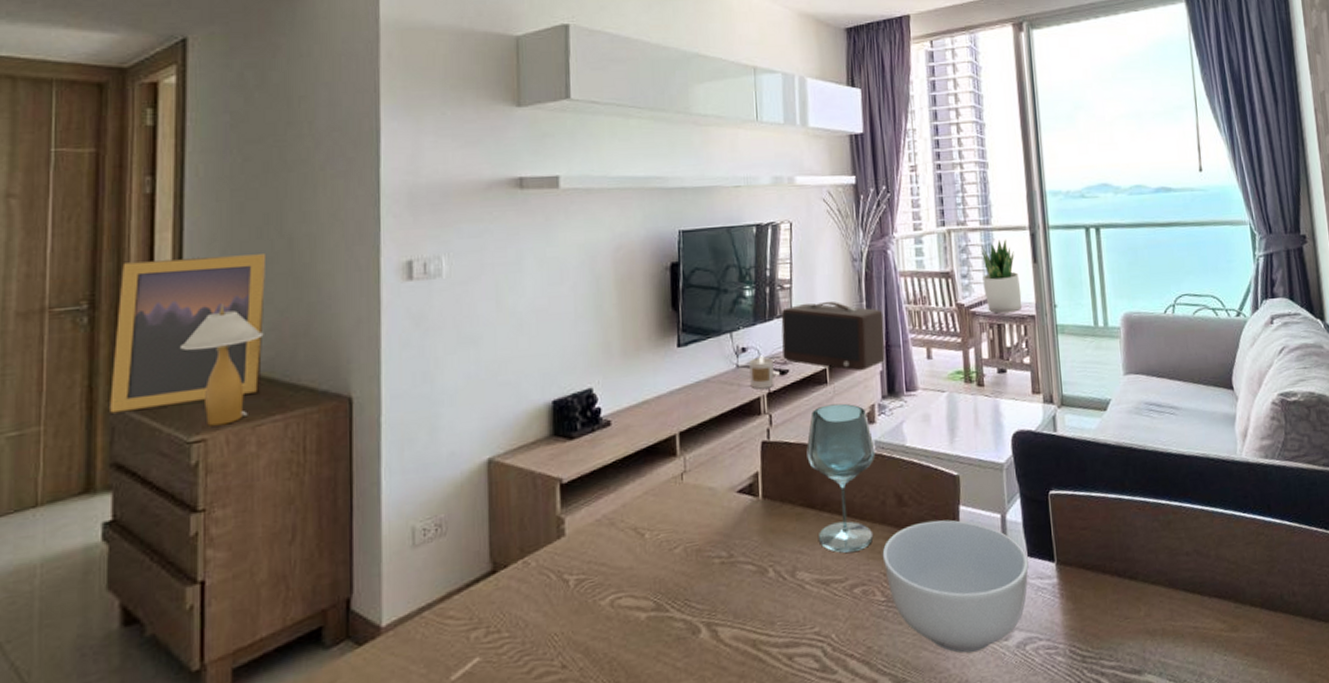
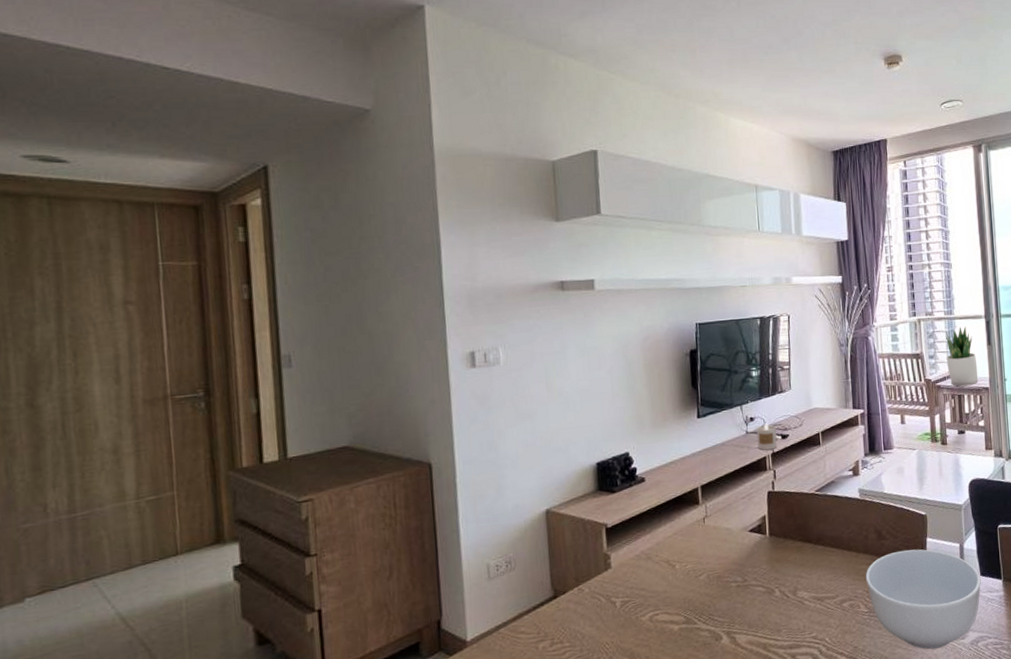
picture frame: present [110,254,267,413] -> none [229,348,355,480]
table lamp: present [181,303,264,426] -> none [285,389,354,489]
speaker: present [781,301,885,372] -> none [781,378,867,435]
wine glass: present [806,403,876,553] -> none [804,460,860,577]

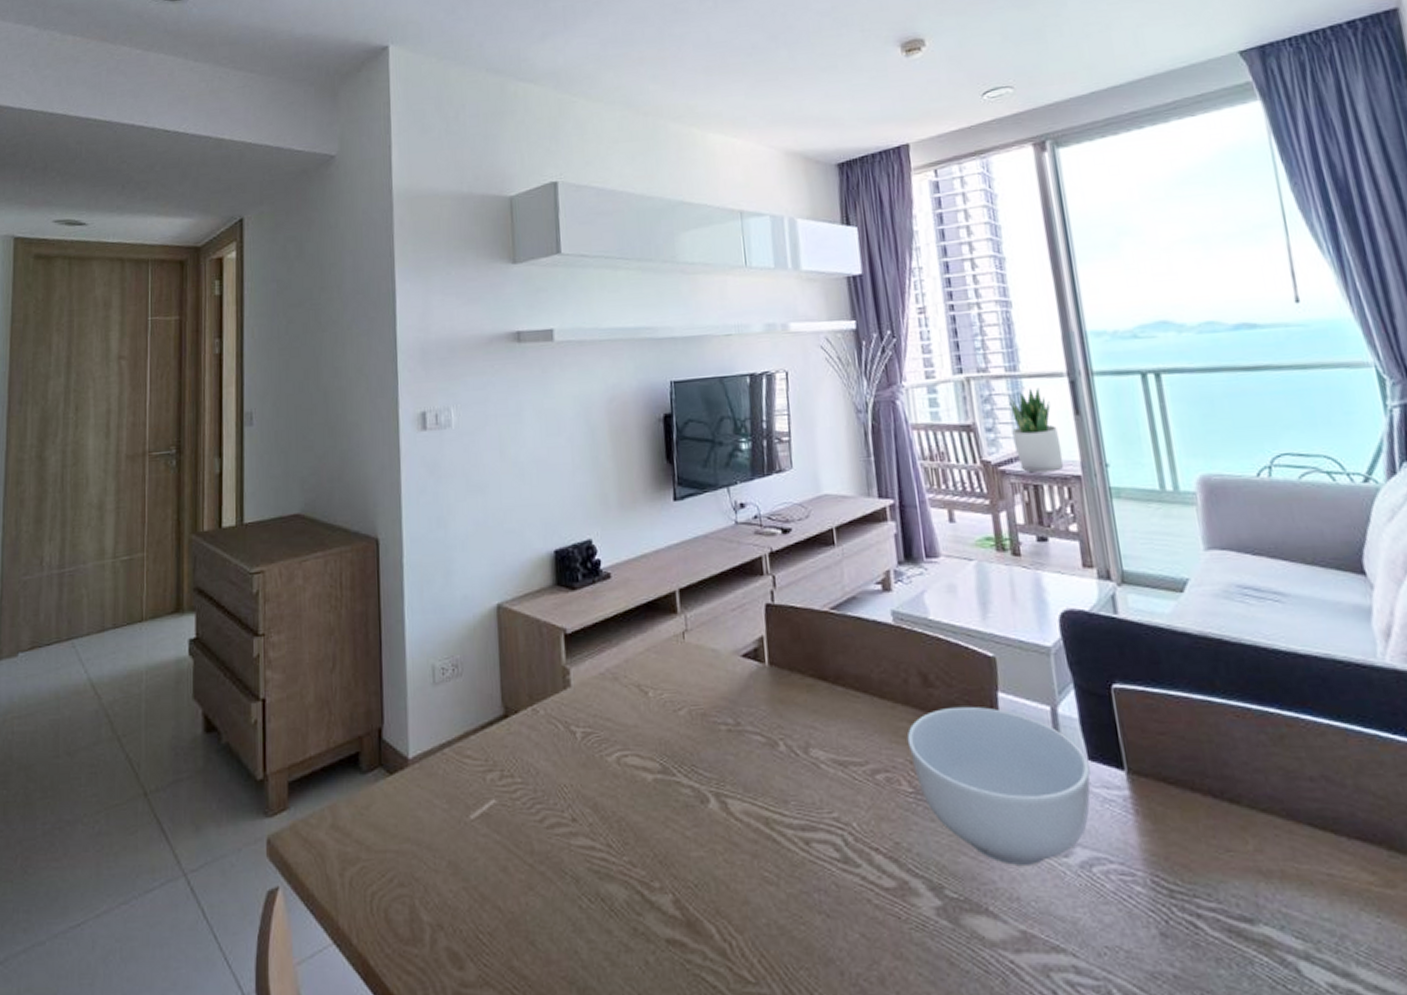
candle: present [756,423,777,451] -> none [748,512,776,548]

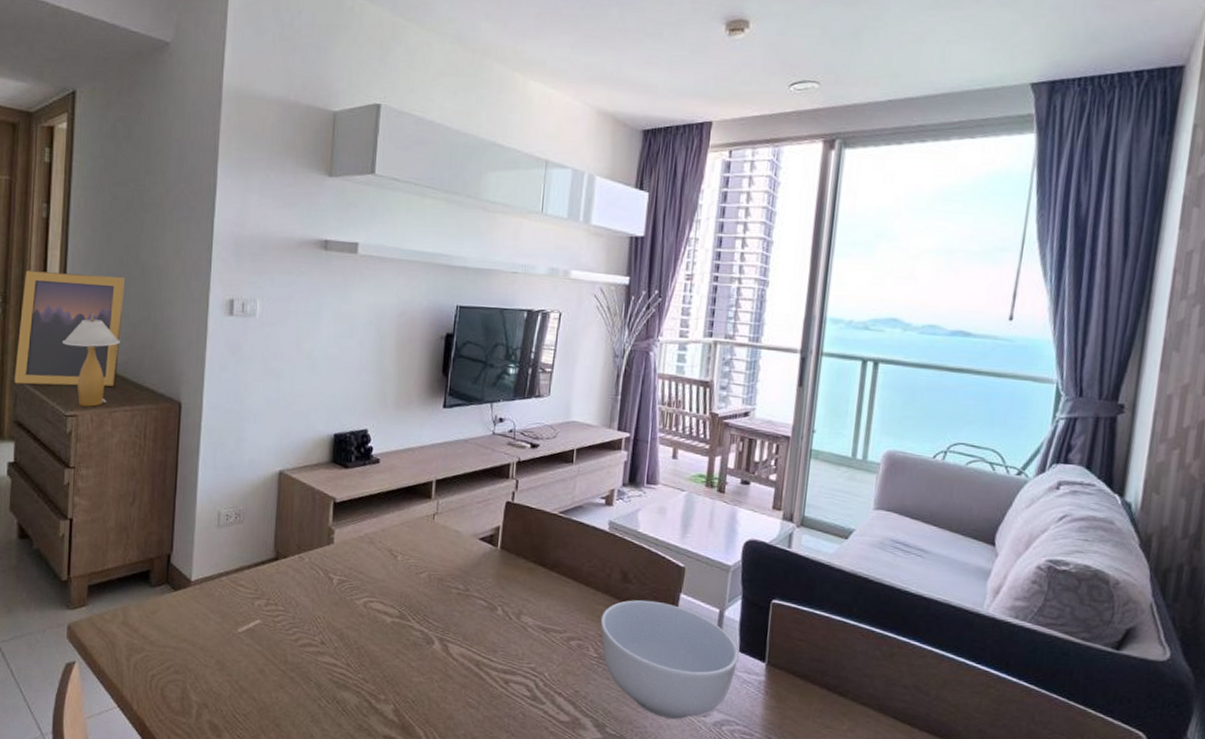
picture frame: none [193,406,307,544] -> present [14,270,126,388]
table lamp: none [243,450,307,560] -> present [63,313,121,407]
planter: present [1009,387,1064,473] -> none [741,358,781,430]

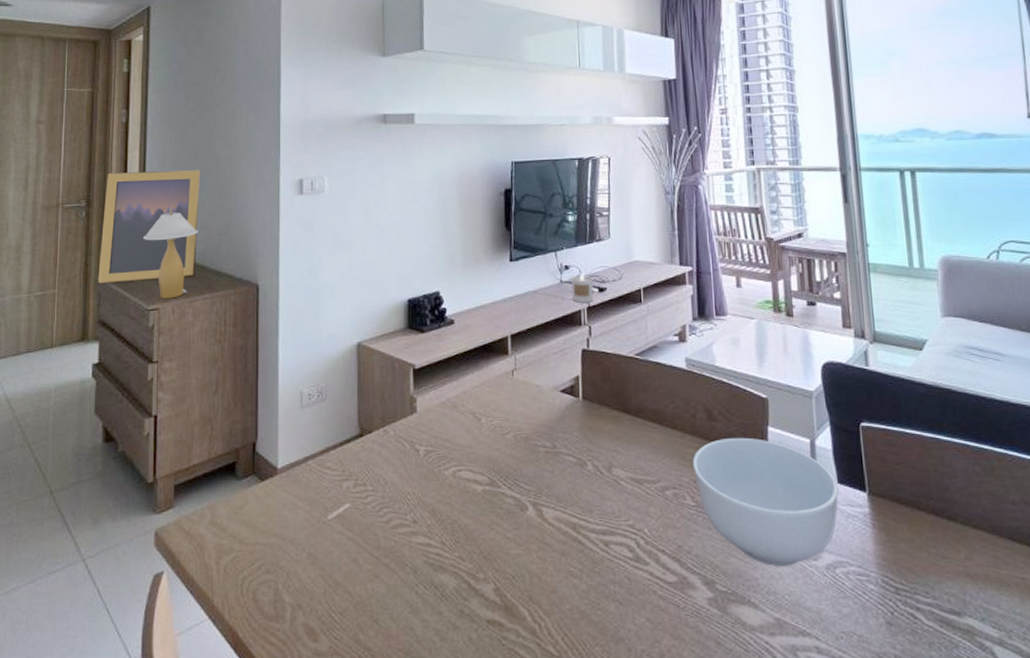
candle: none [503,427,528,457] -> present [571,273,594,303]

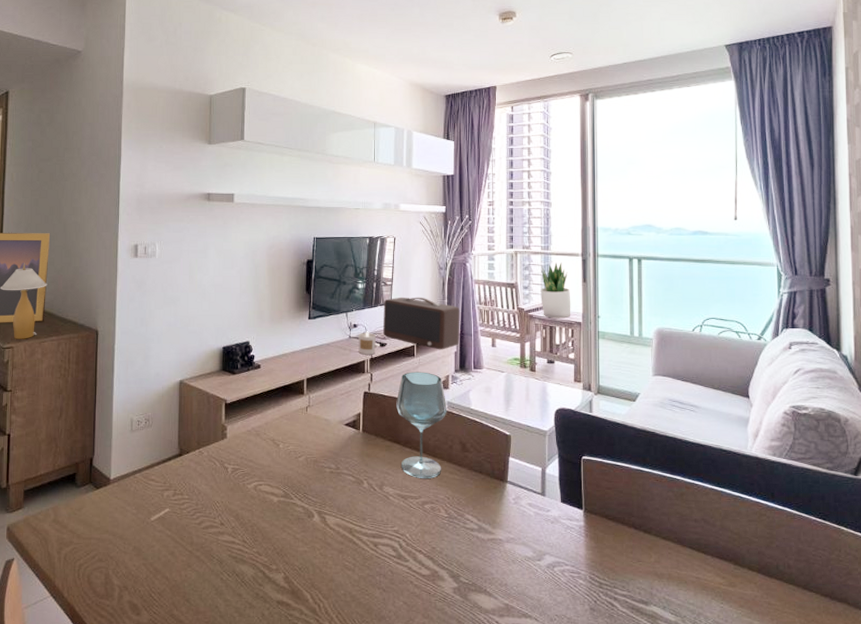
speaker: none [600,229,696,294] -> present [383,297,460,350]
wine glass: none [622,321,686,457] -> present [396,372,447,478]
bowl: present [692,437,839,566] -> none [447,465,561,564]
planter: none [791,179,833,249] -> present [540,262,571,319]

